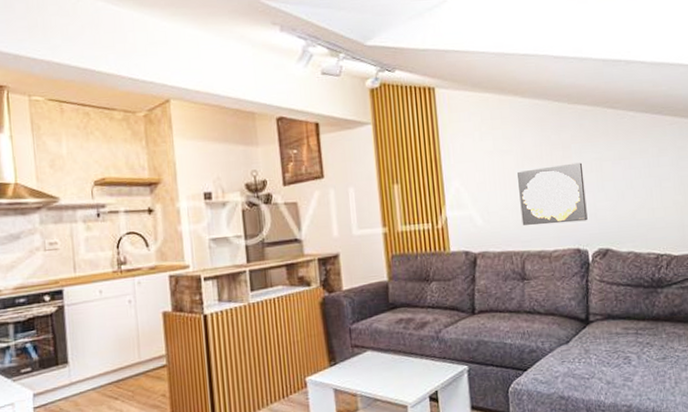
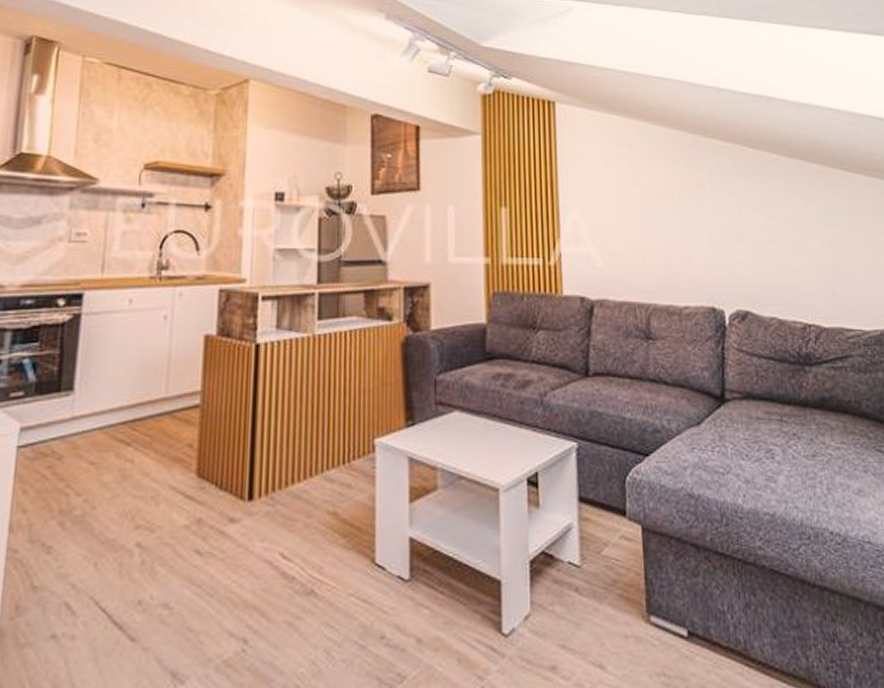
wall art: present [517,162,588,225] -> none [645,205,725,275]

